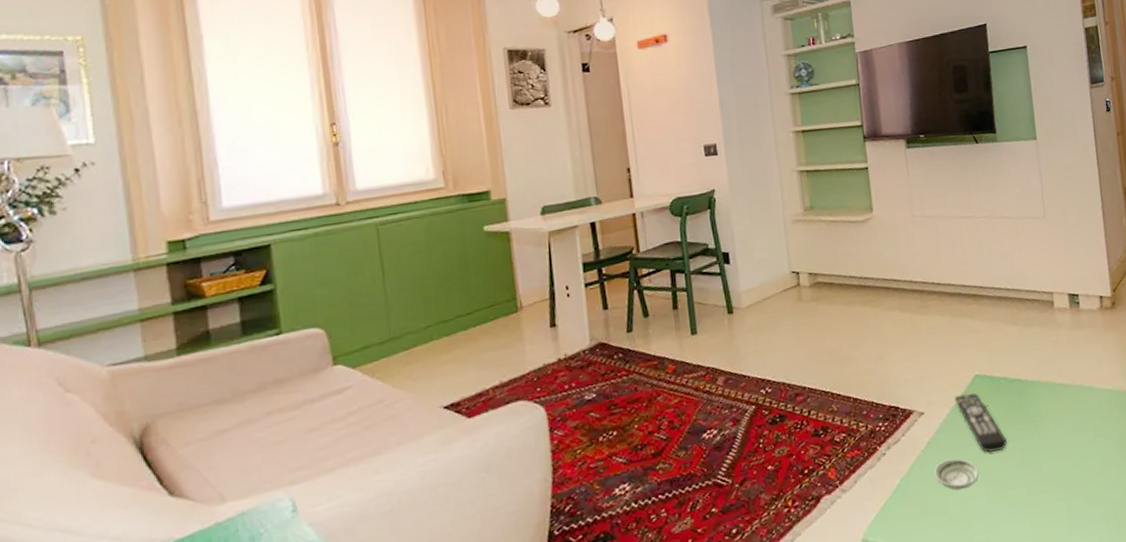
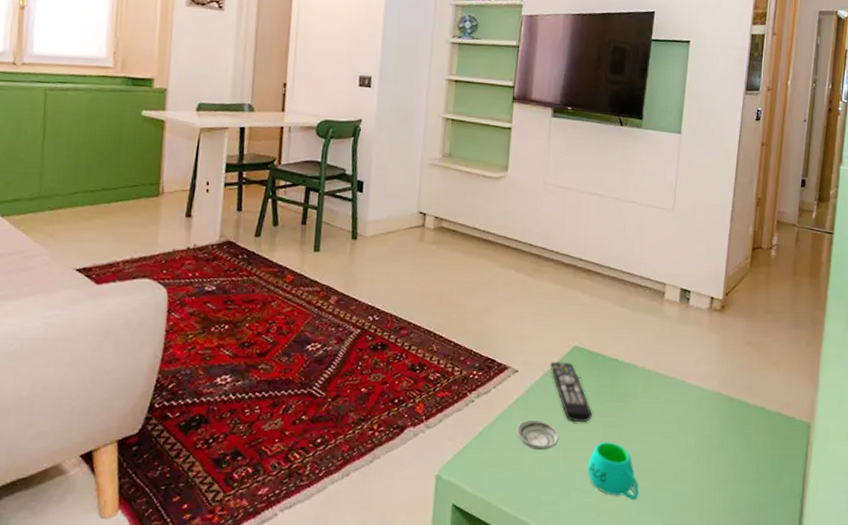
mug: none [1013,464,1070,520] -> present [588,442,639,500]

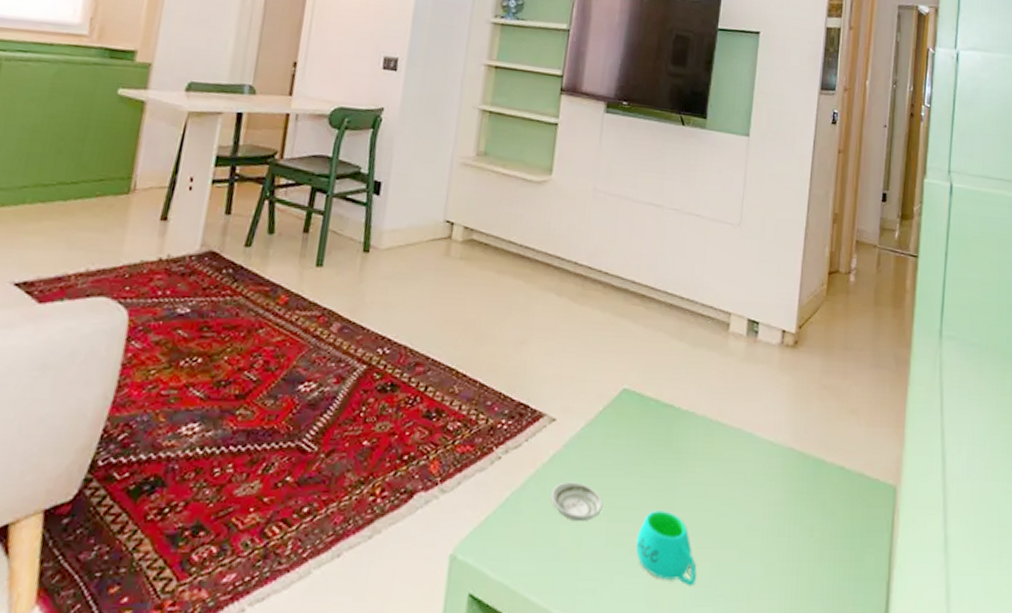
remote control: present [550,361,592,423] -> none [594,408,643,486]

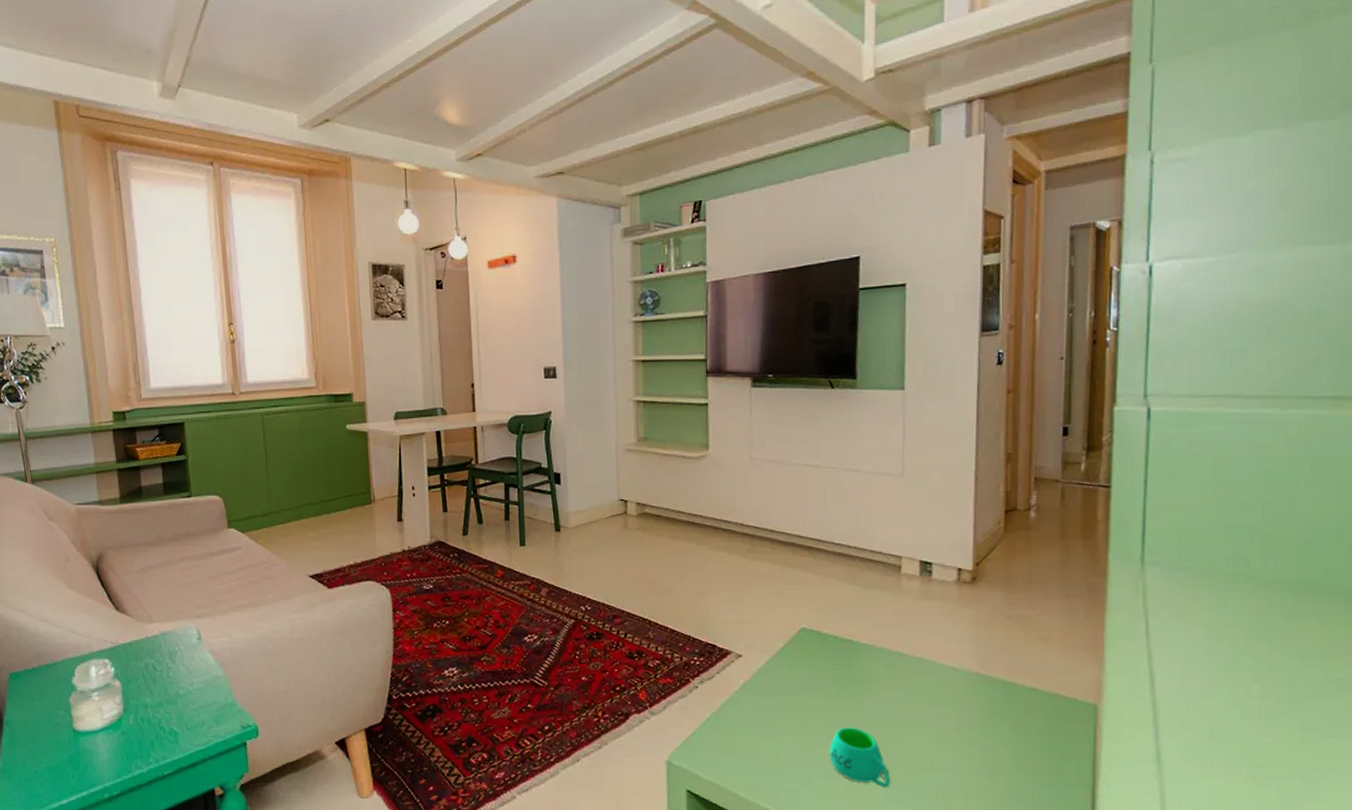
saucer: present [551,481,603,522] -> none [746,705,794,737]

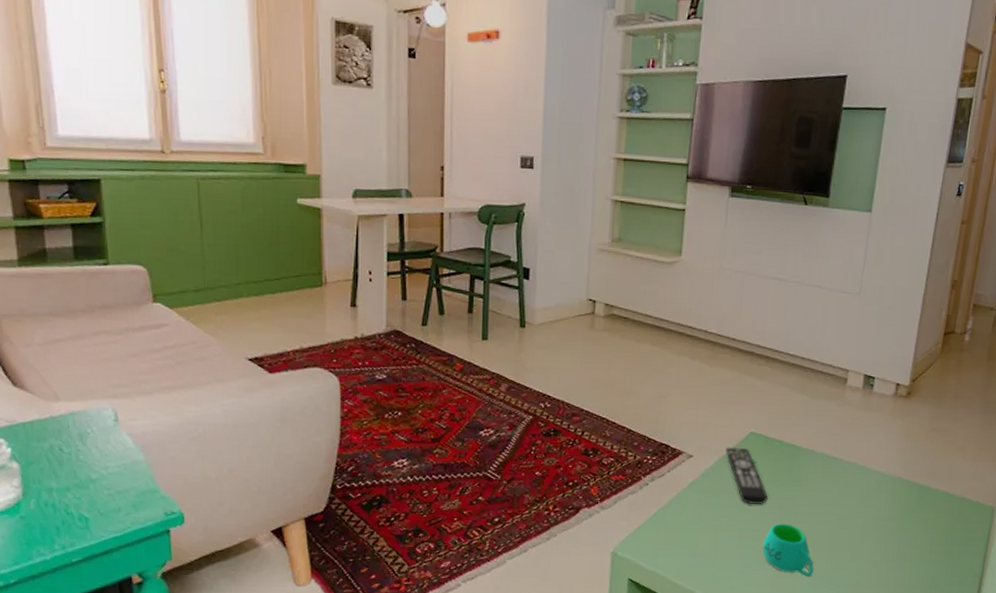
remote control: none [776,645,828,708] -> present [725,447,768,506]

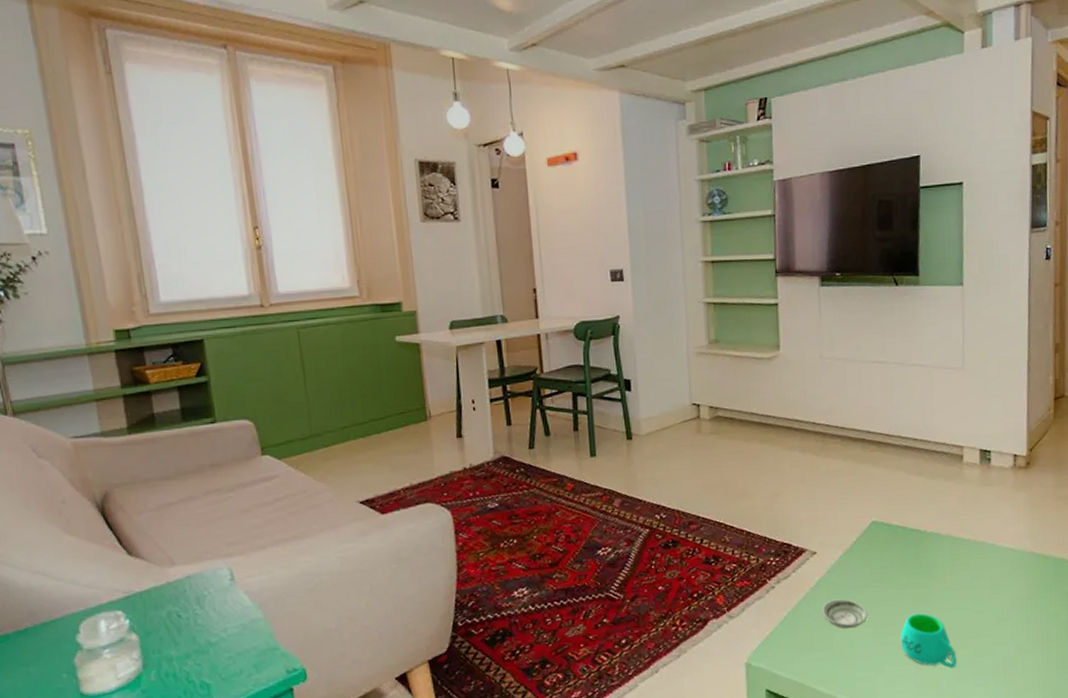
saucer: none [691,502,735,531] -> present [822,599,868,629]
remote control: present [725,447,768,506] -> none [849,538,899,598]

